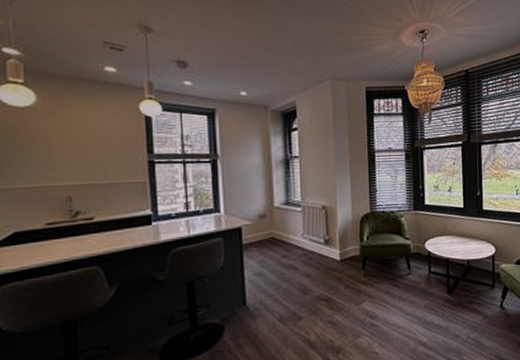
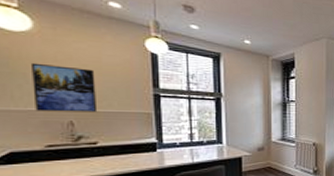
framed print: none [33,137,94,188] -> present [30,62,98,113]

